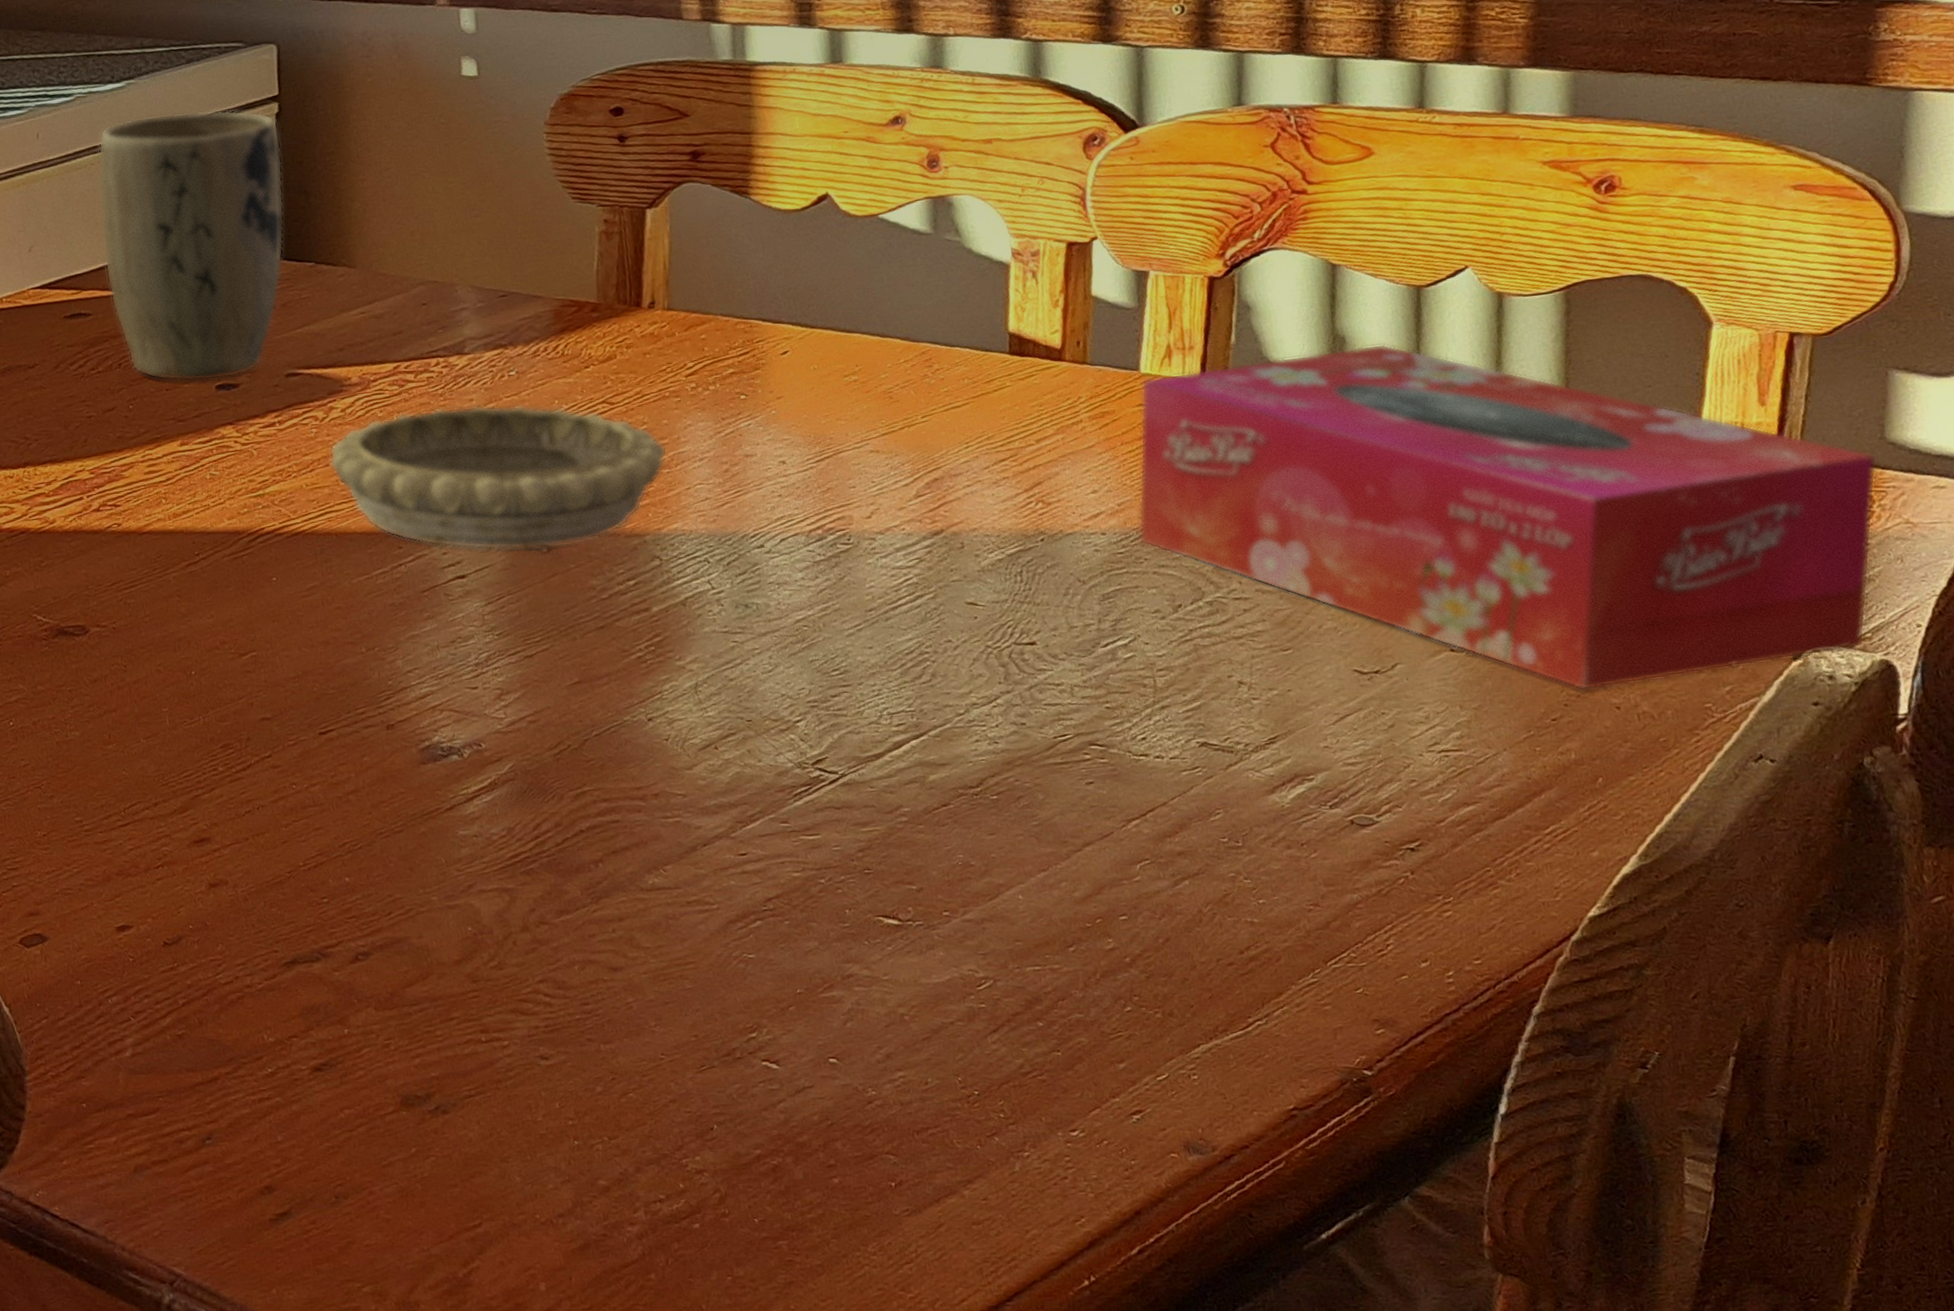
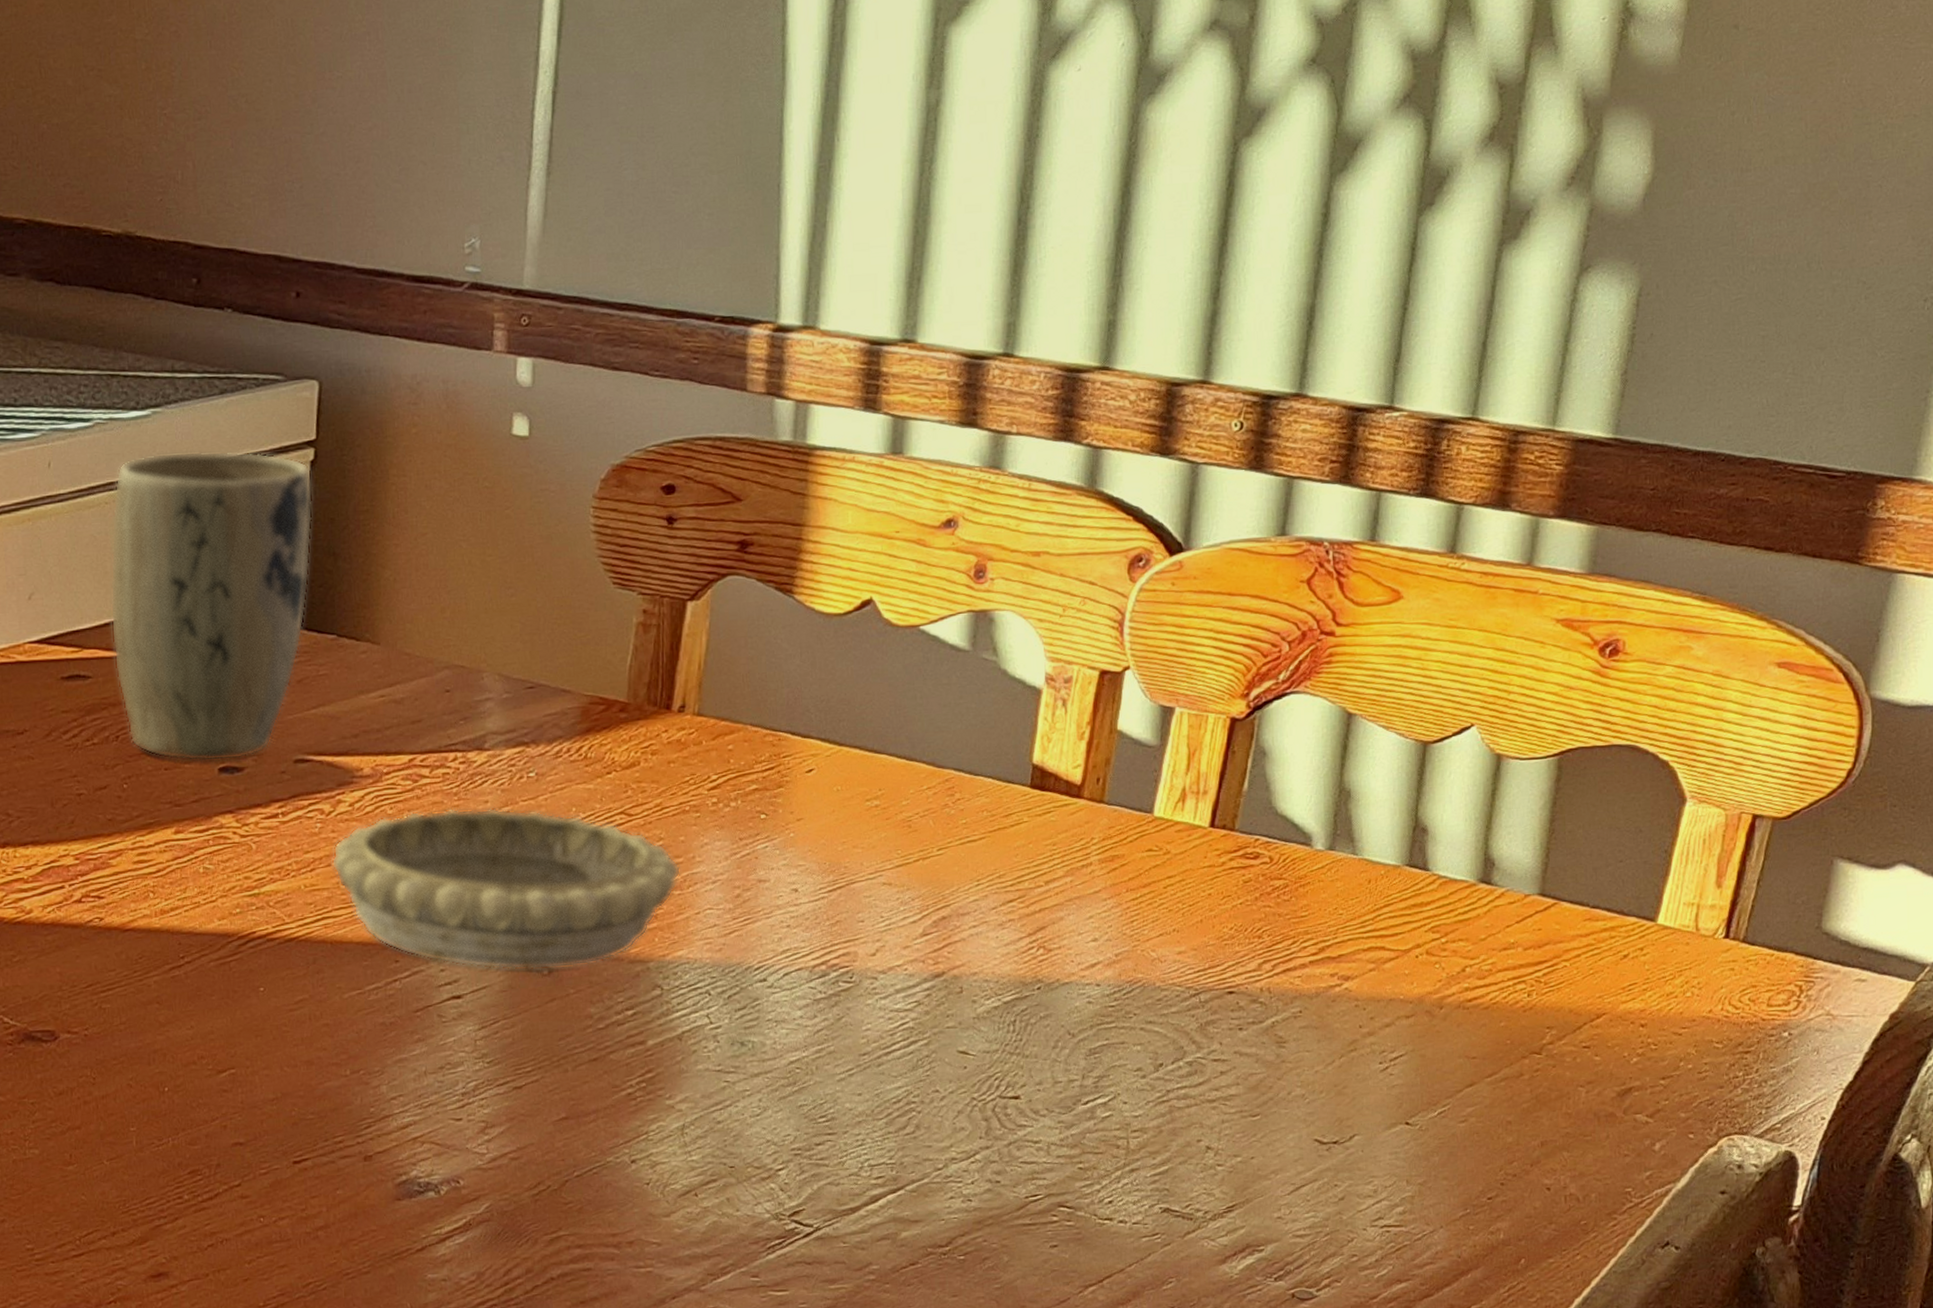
tissue box: present [1138,343,1878,691] -> none [1130,800,1811,1170]

